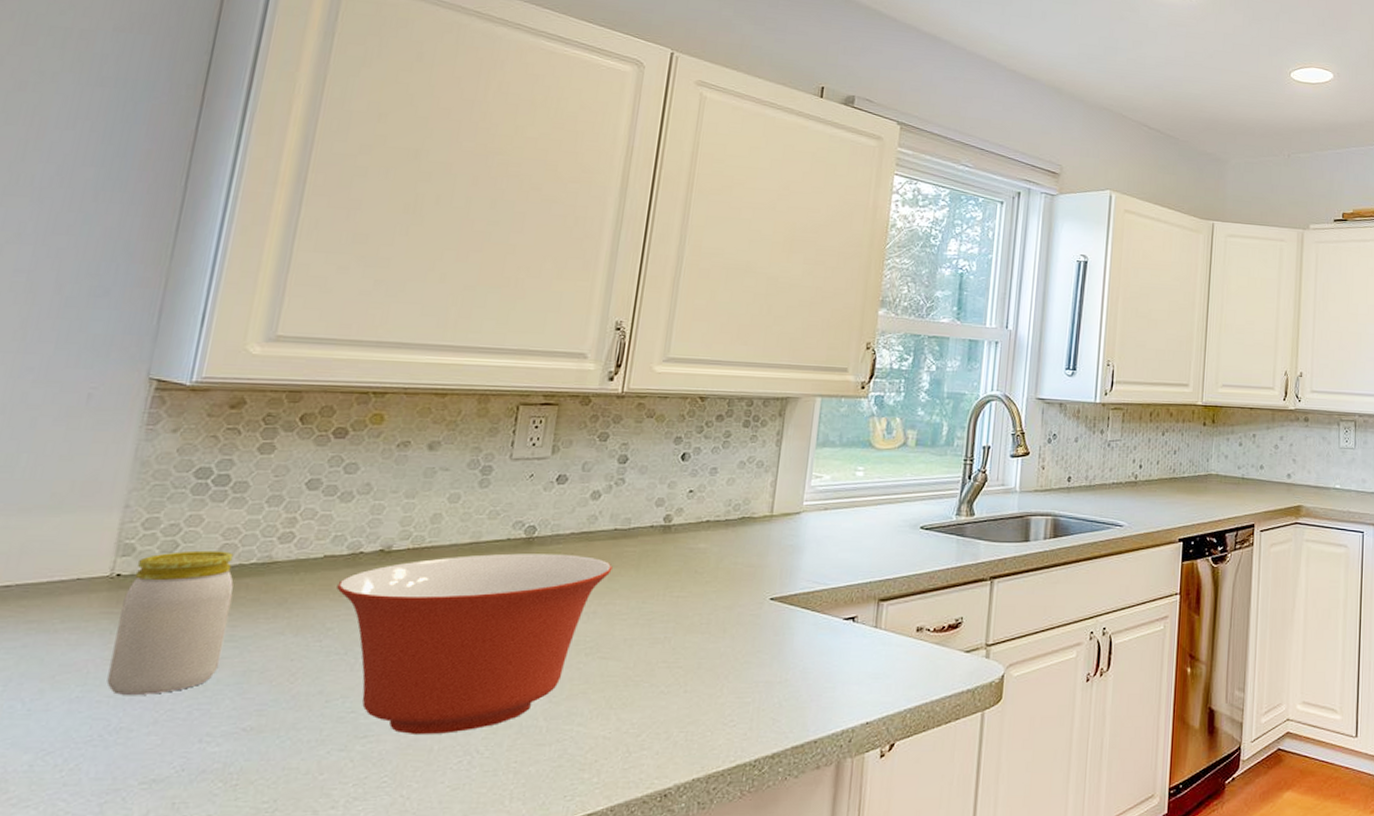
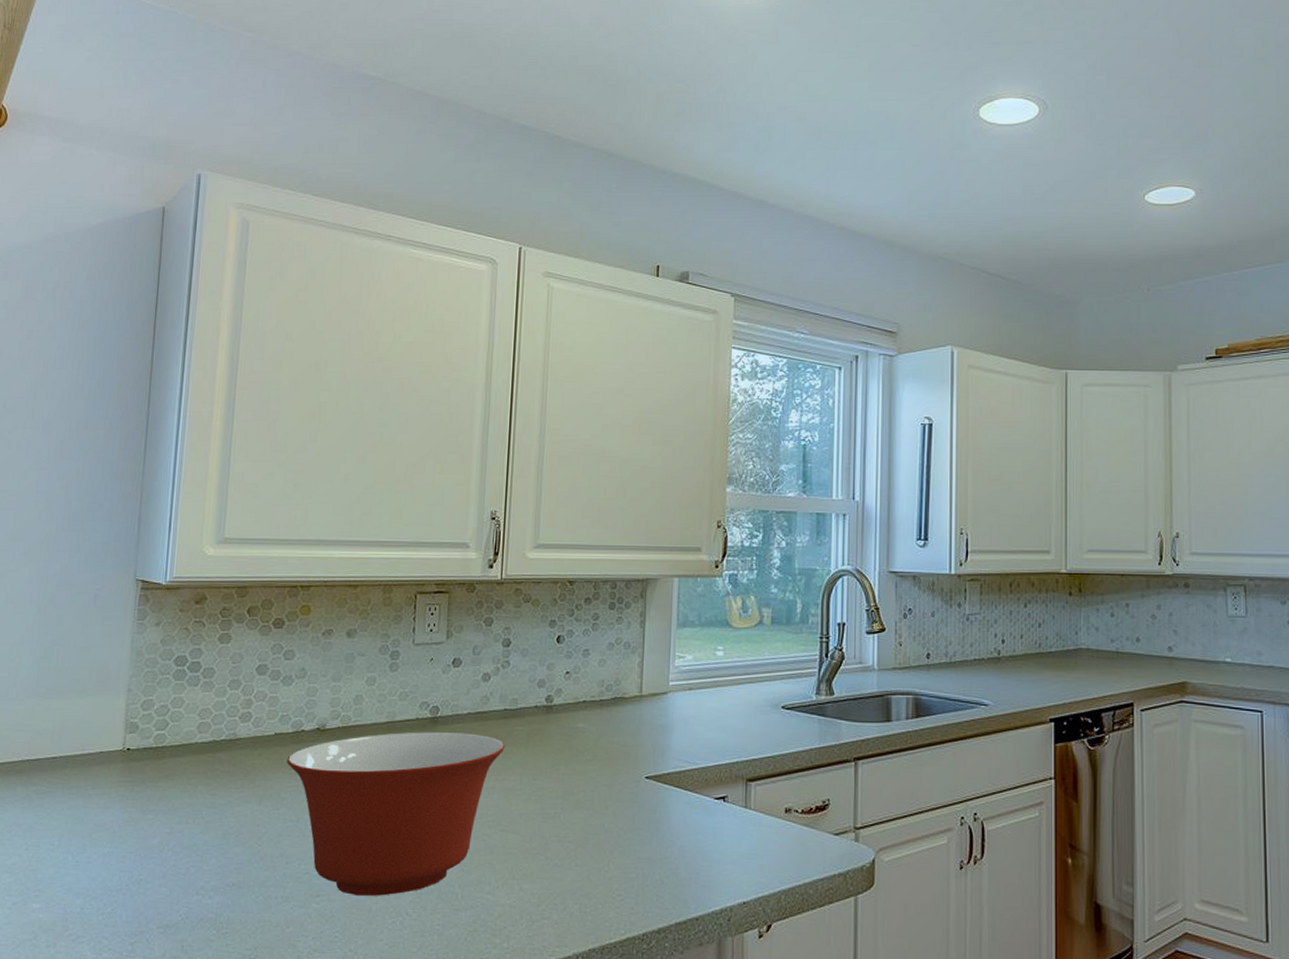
jar: present [106,550,234,695] -> none [128,728,211,852]

